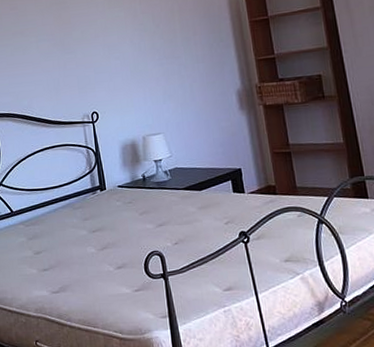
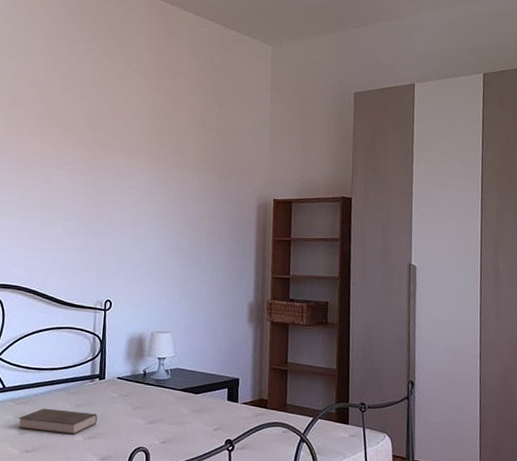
book: none [31,224,106,249] -> present [18,408,97,435]

